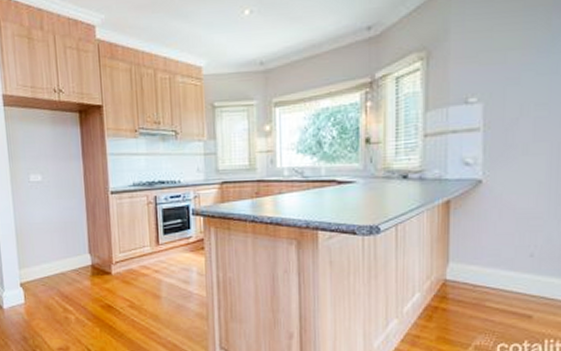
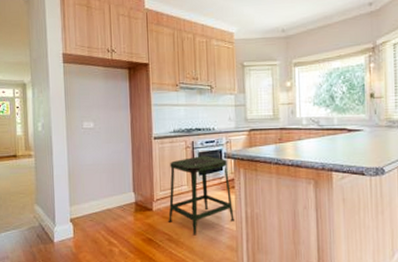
stool: none [129,212,204,302] -> present [168,156,234,236]

